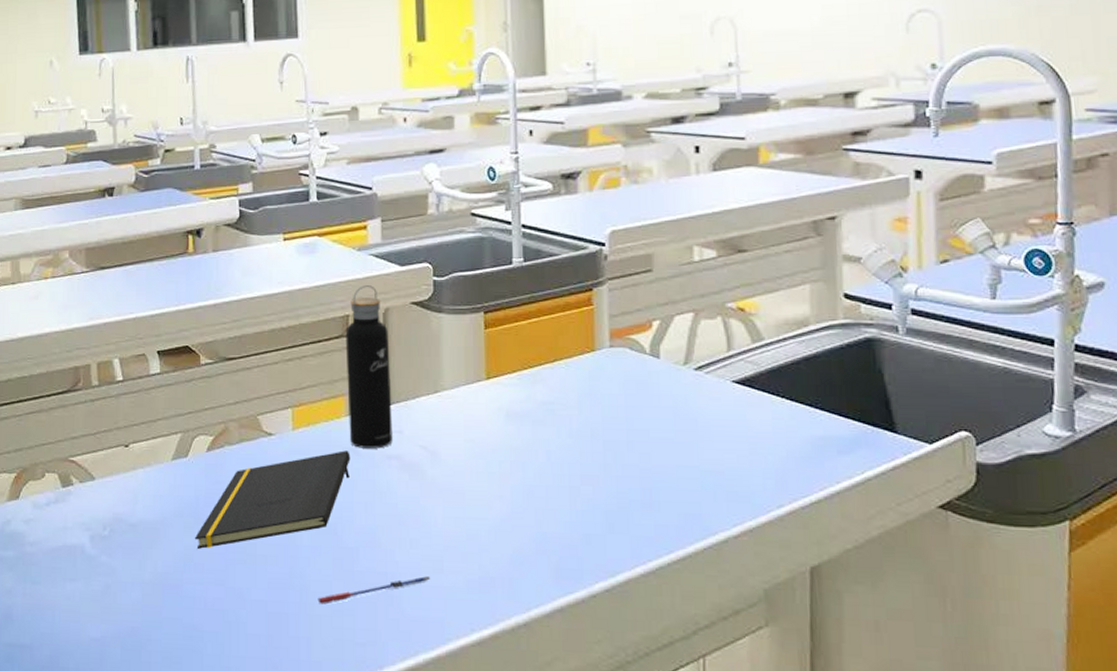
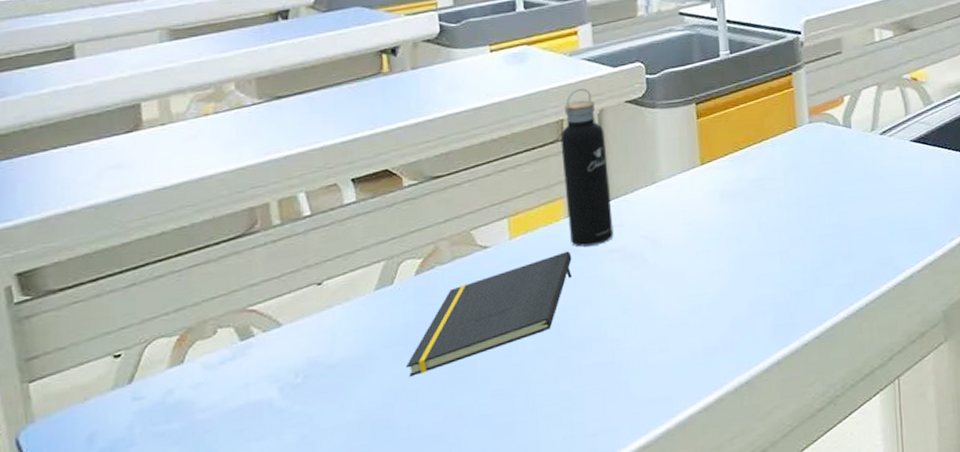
pen: present [317,576,430,605] -> none [544,357,656,406]

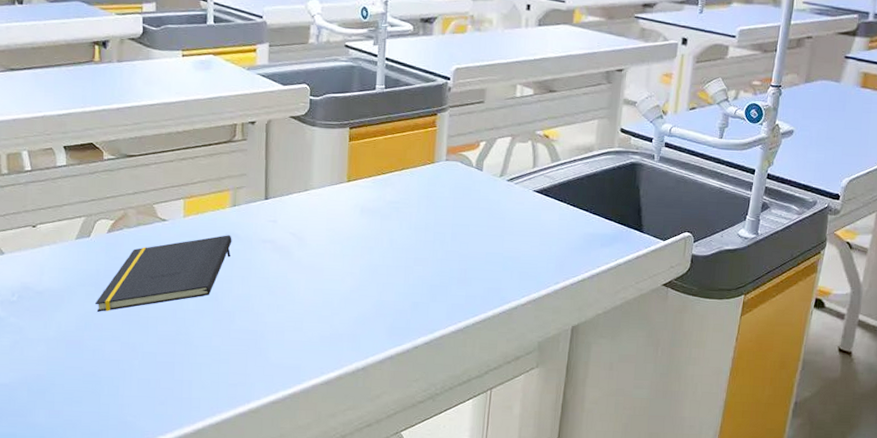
water bottle: present [560,89,614,247] -> none [232,100,270,234]

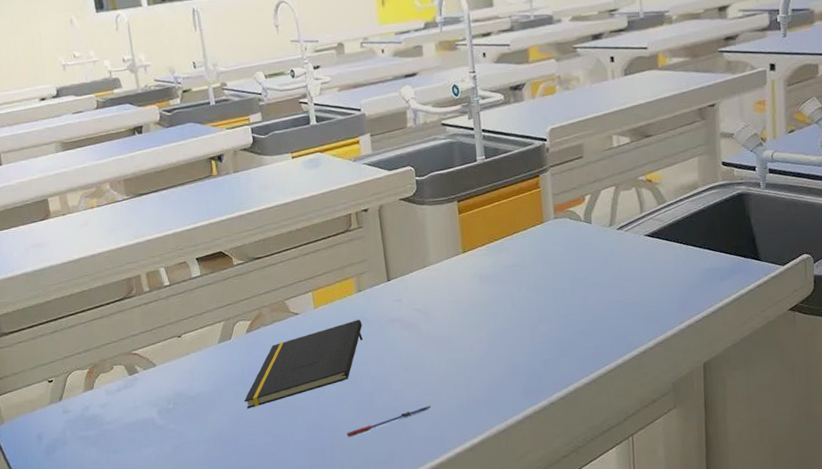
pen: none [199,333,291,355] -> present [346,406,431,437]

